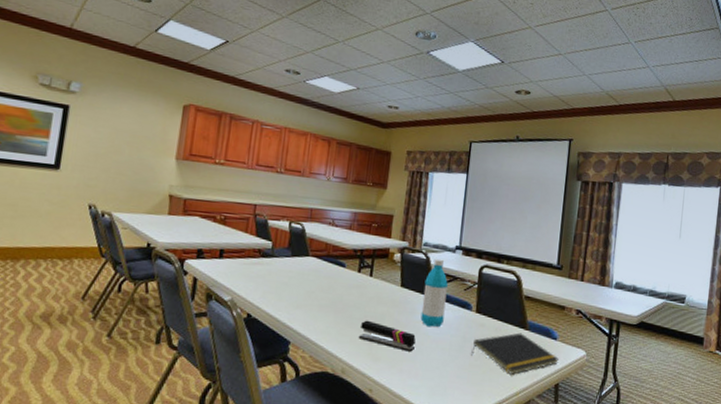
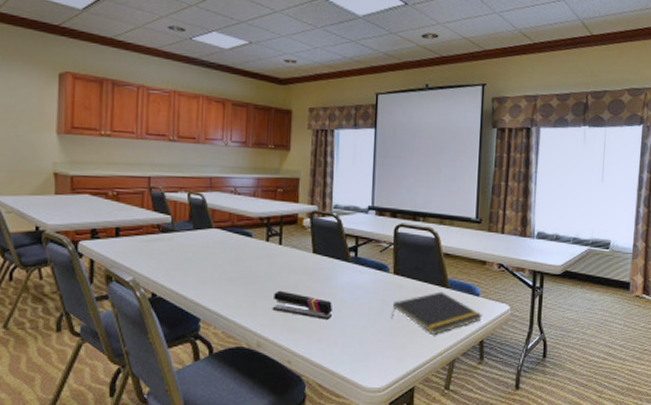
water bottle: present [420,258,448,327] -> none [336,221,362,293]

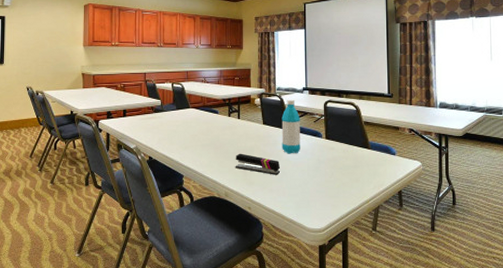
water bottle: none [336,221,362,293] -> present [281,99,300,154]
notepad: present [391,291,482,335] -> none [326,152,399,186]

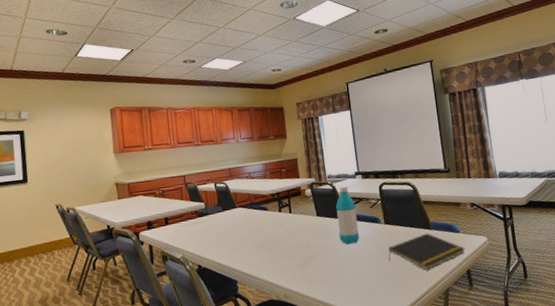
stapler: present [235,153,281,175] -> none [291,250,341,269]
notepad: none [326,152,399,186] -> present [388,233,465,270]

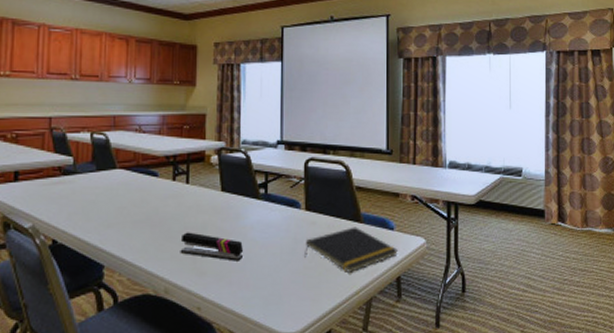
stapler: none [291,250,341,269] -> present [180,232,244,261]
water bottle: present [336,186,359,245] -> none [246,156,272,232]

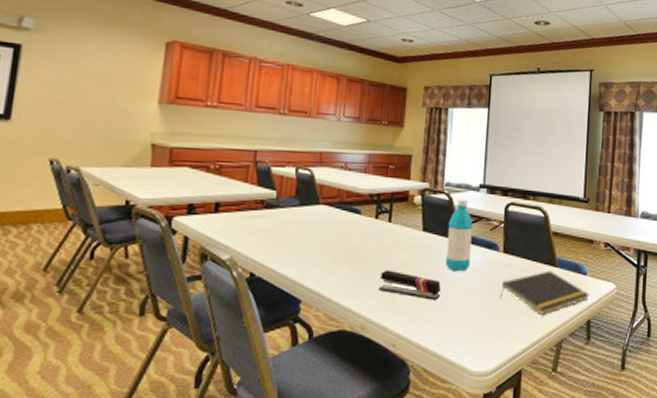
water bottle: none [246,156,272,232] -> present [445,199,473,272]

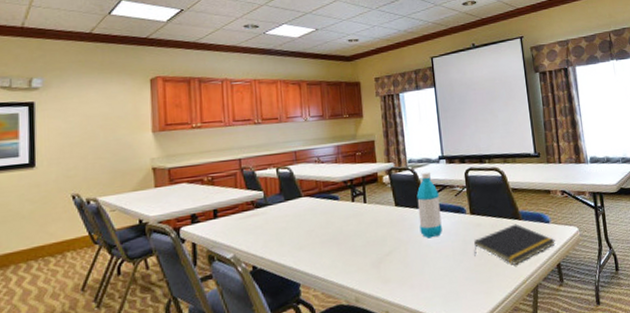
stapler: present [378,270,442,300] -> none [365,245,421,267]

